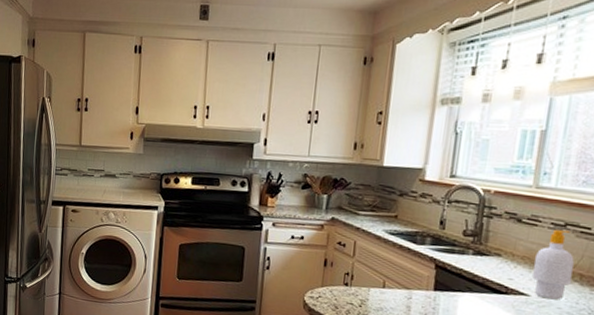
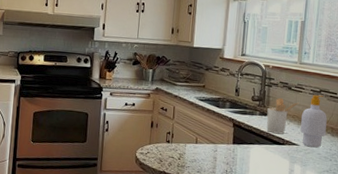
utensil holder: none [482,232,532,281] -> present [266,97,299,135]

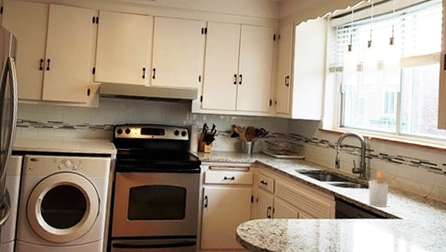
soap bottle: present [300,94,327,148] -> none [402,166,429,221]

